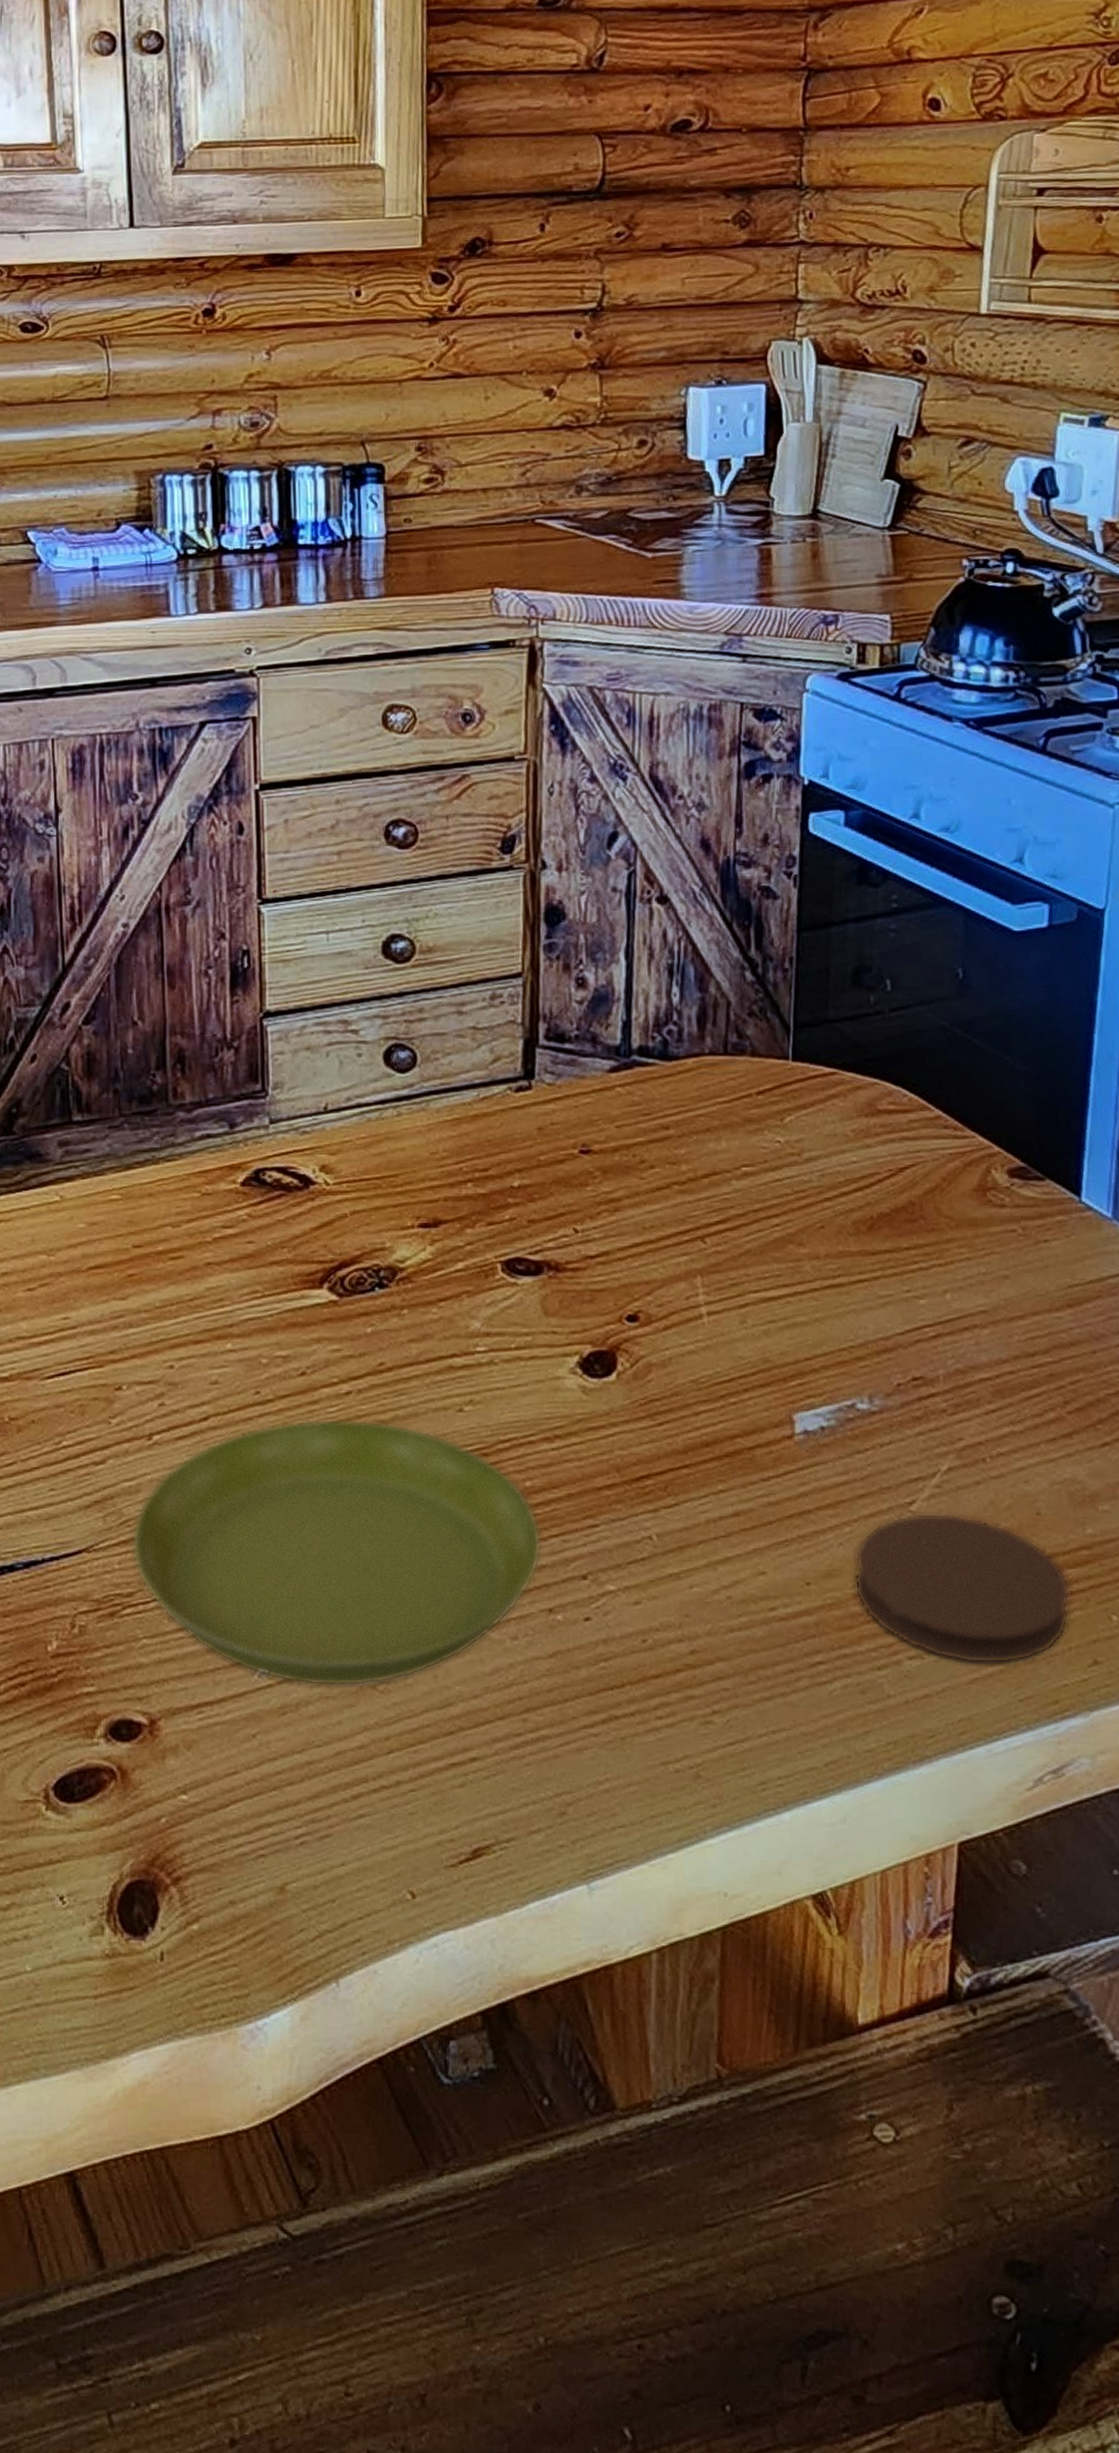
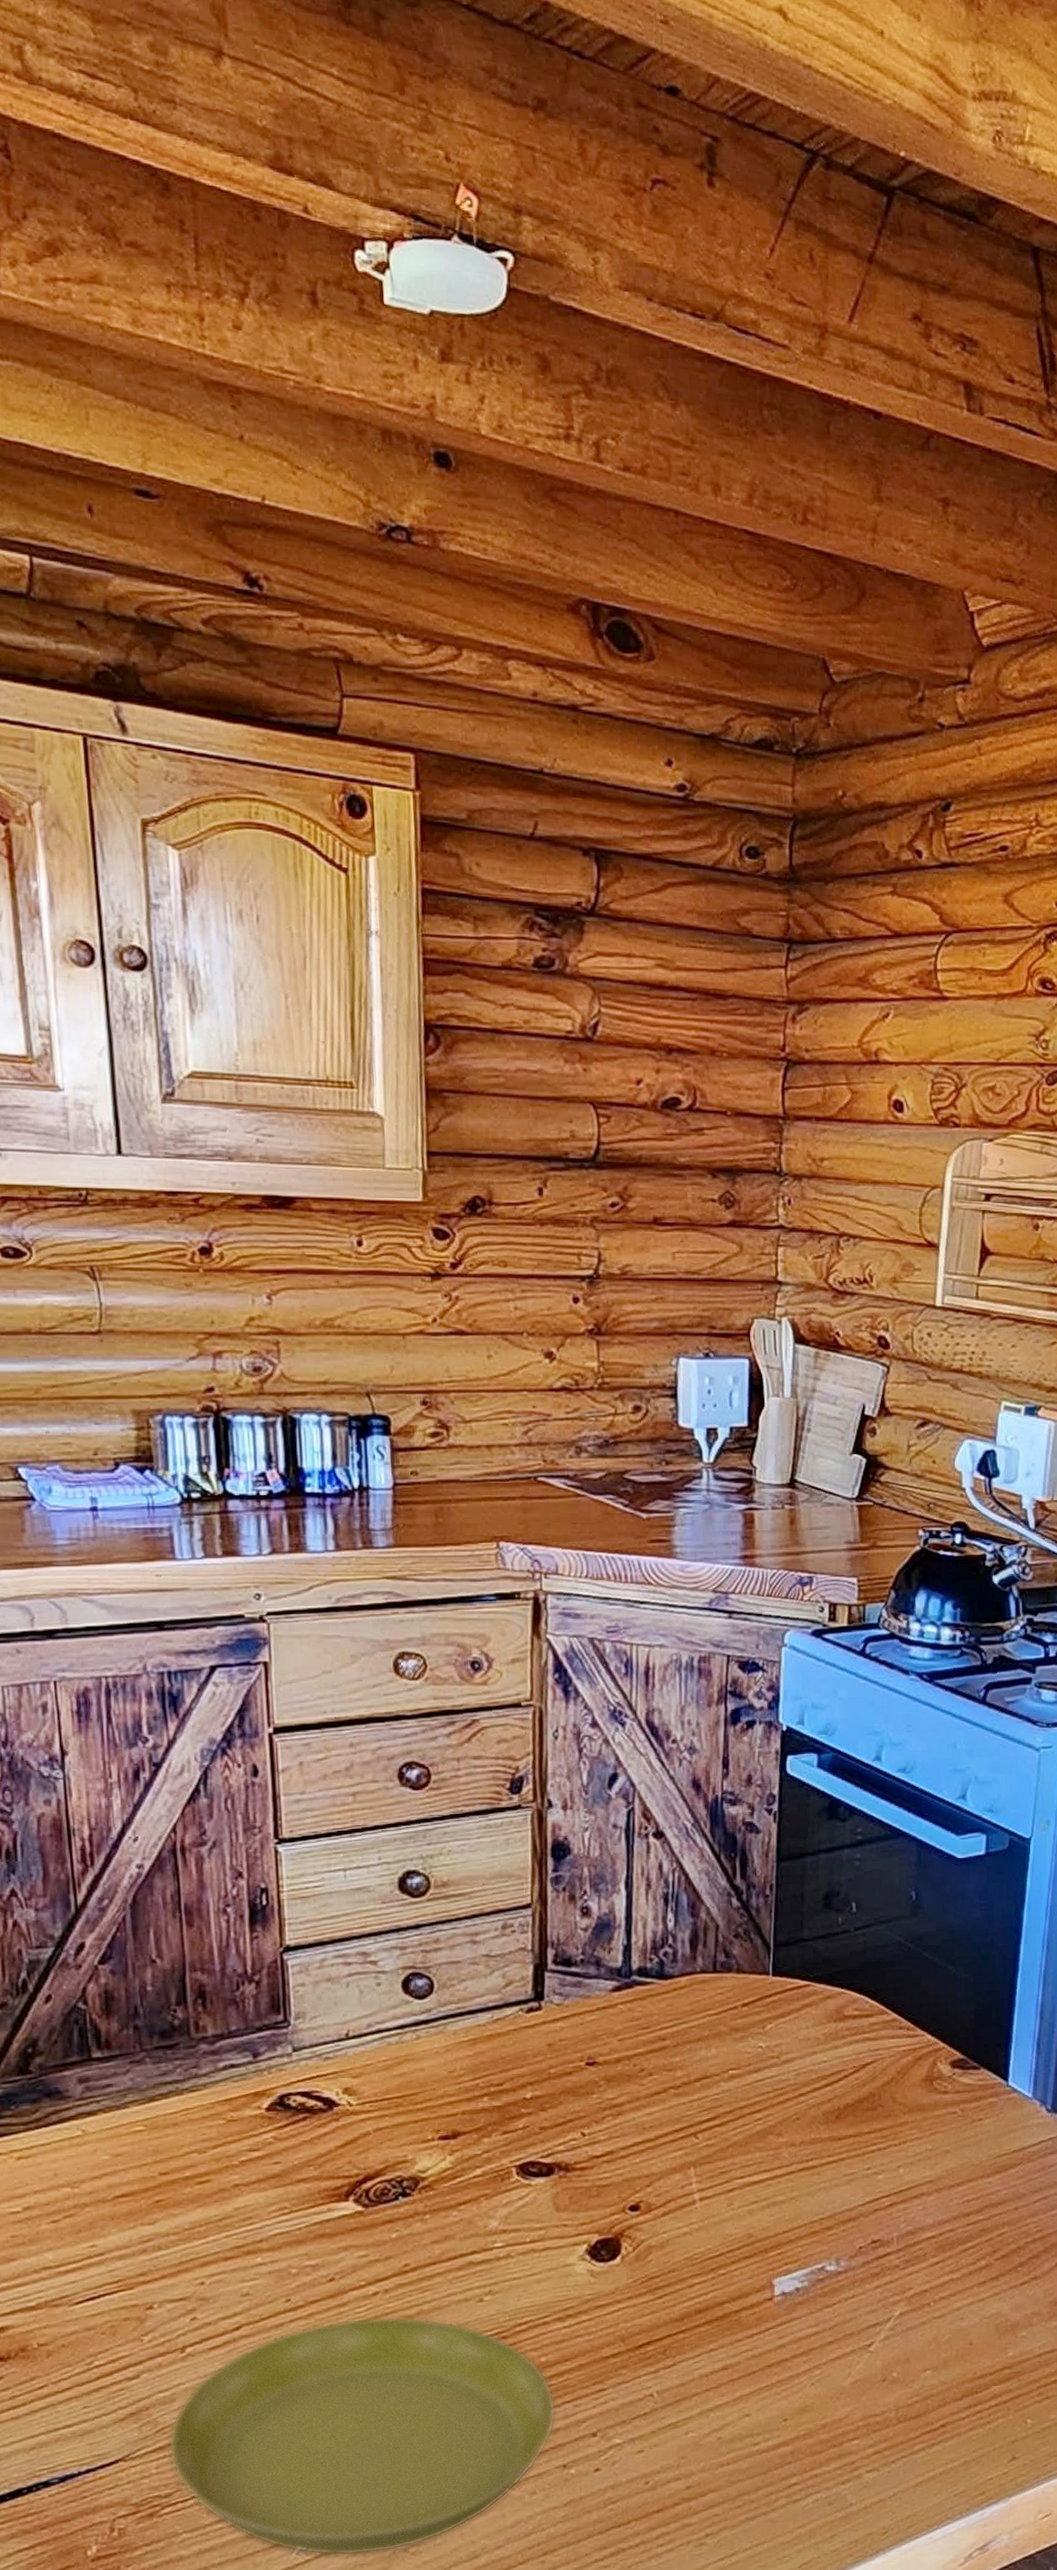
coaster: present [854,1513,1071,1664] -> none [823,2350,996,2471]

